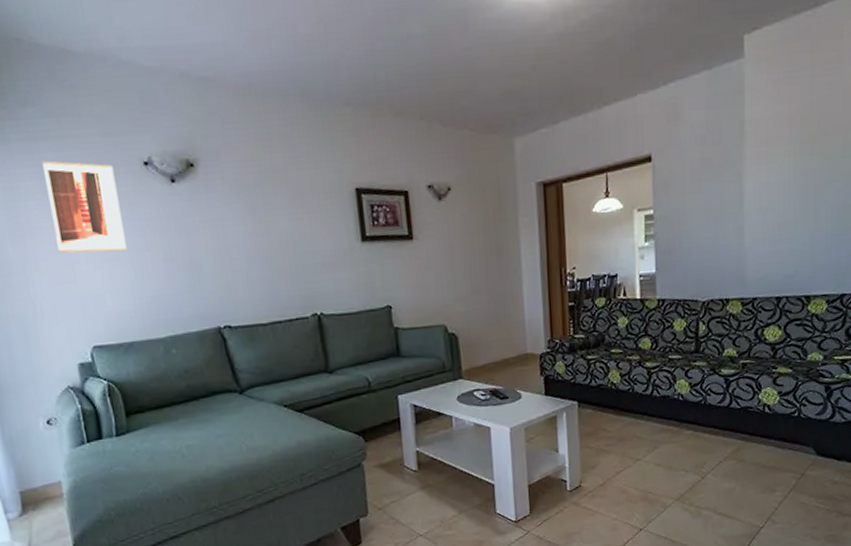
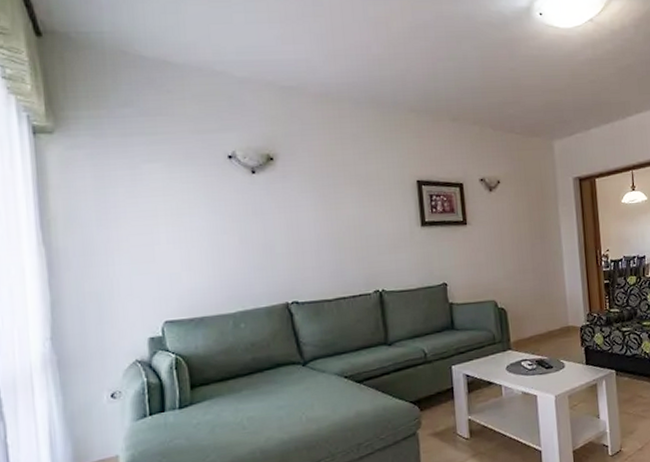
wall art: present [42,160,127,254] -> none [135,153,206,235]

